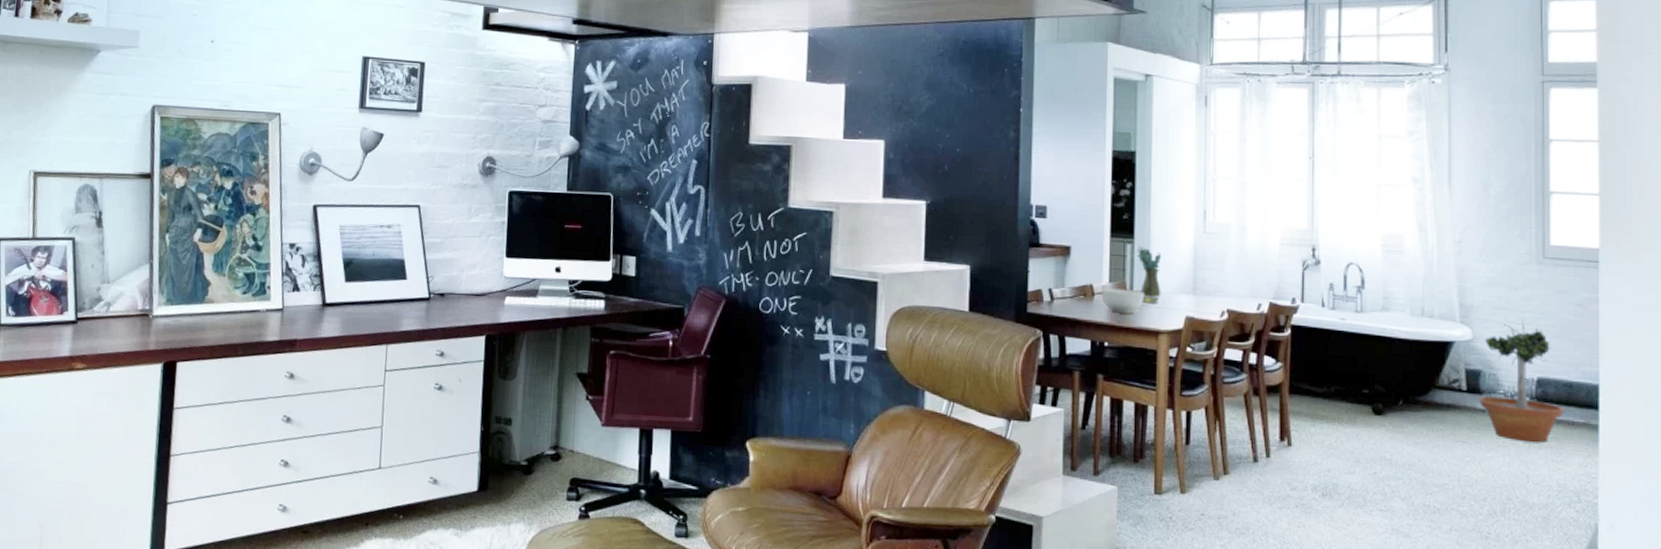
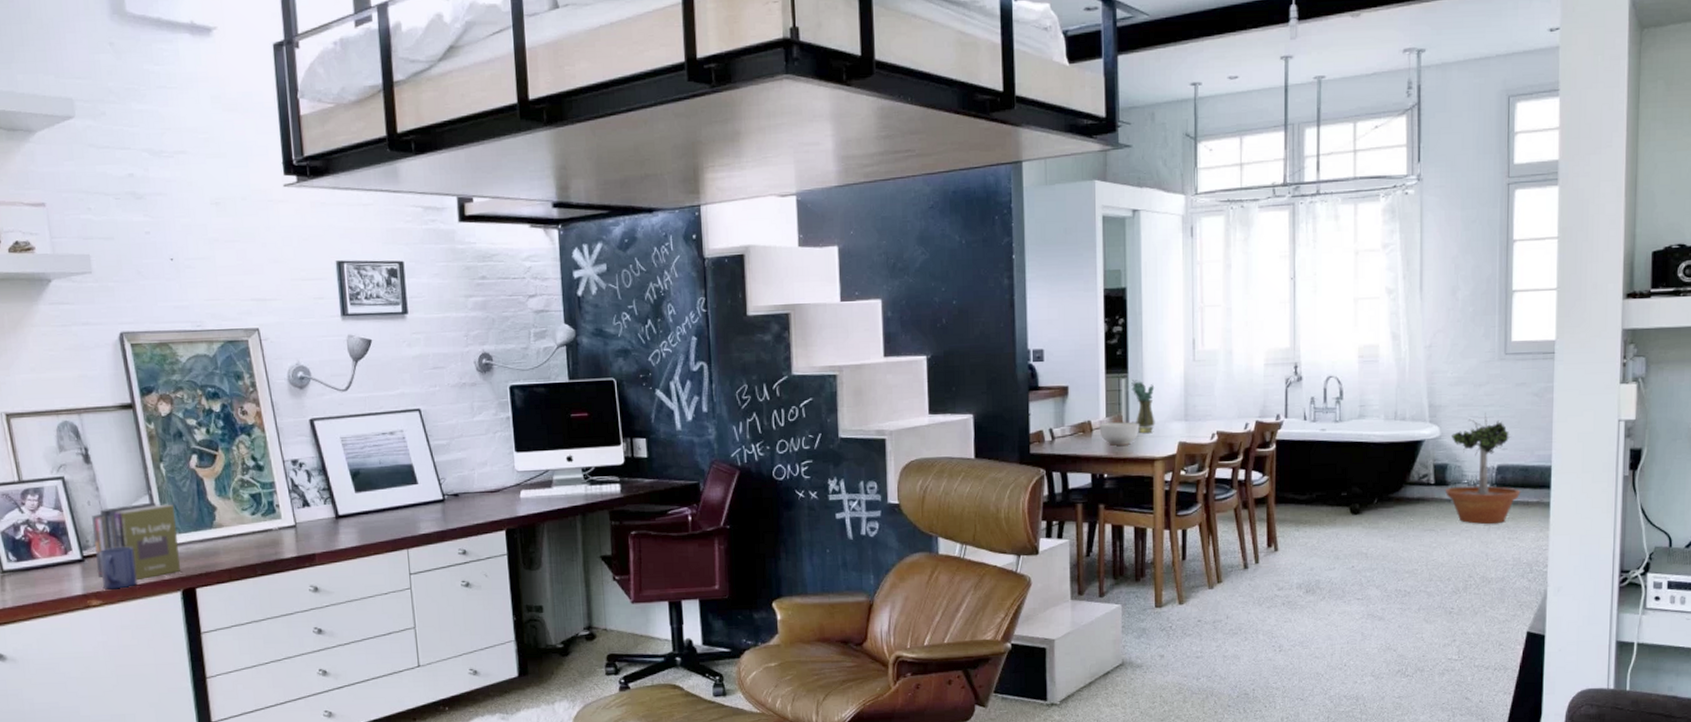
books: none [87,271,171,348] -> present [91,502,180,581]
mug: none [90,312,126,355] -> present [99,546,137,590]

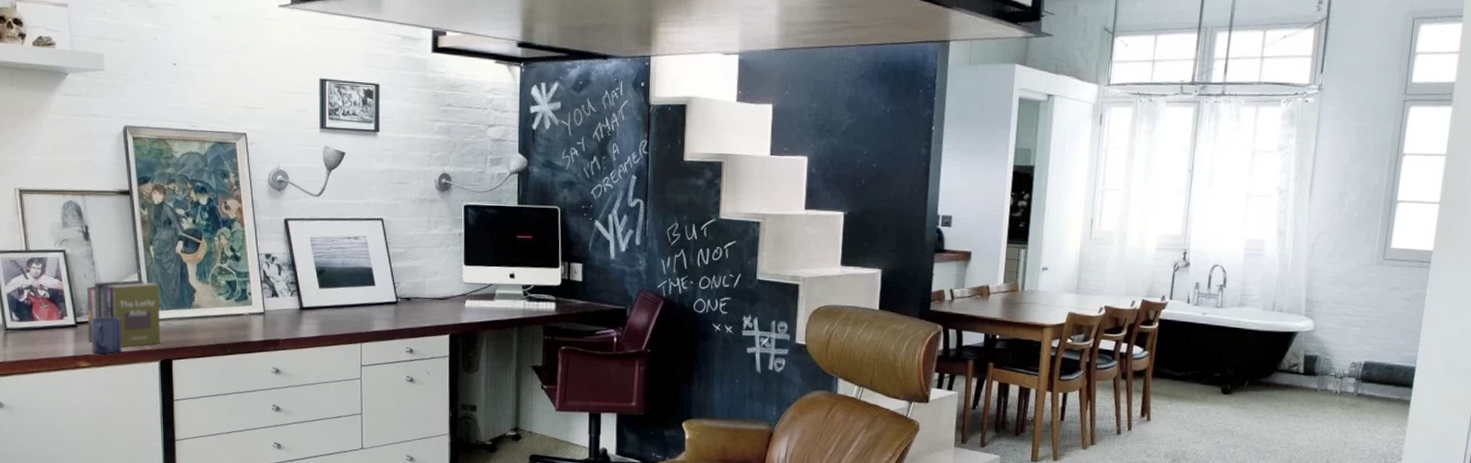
bowl: present [1099,422,1140,446] -> none [996,288,1034,311]
vase: present [1131,380,1155,434] -> none [1029,251,1052,302]
potted tree: present [1446,413,1521,524] -> none [1313,312,1384,415]

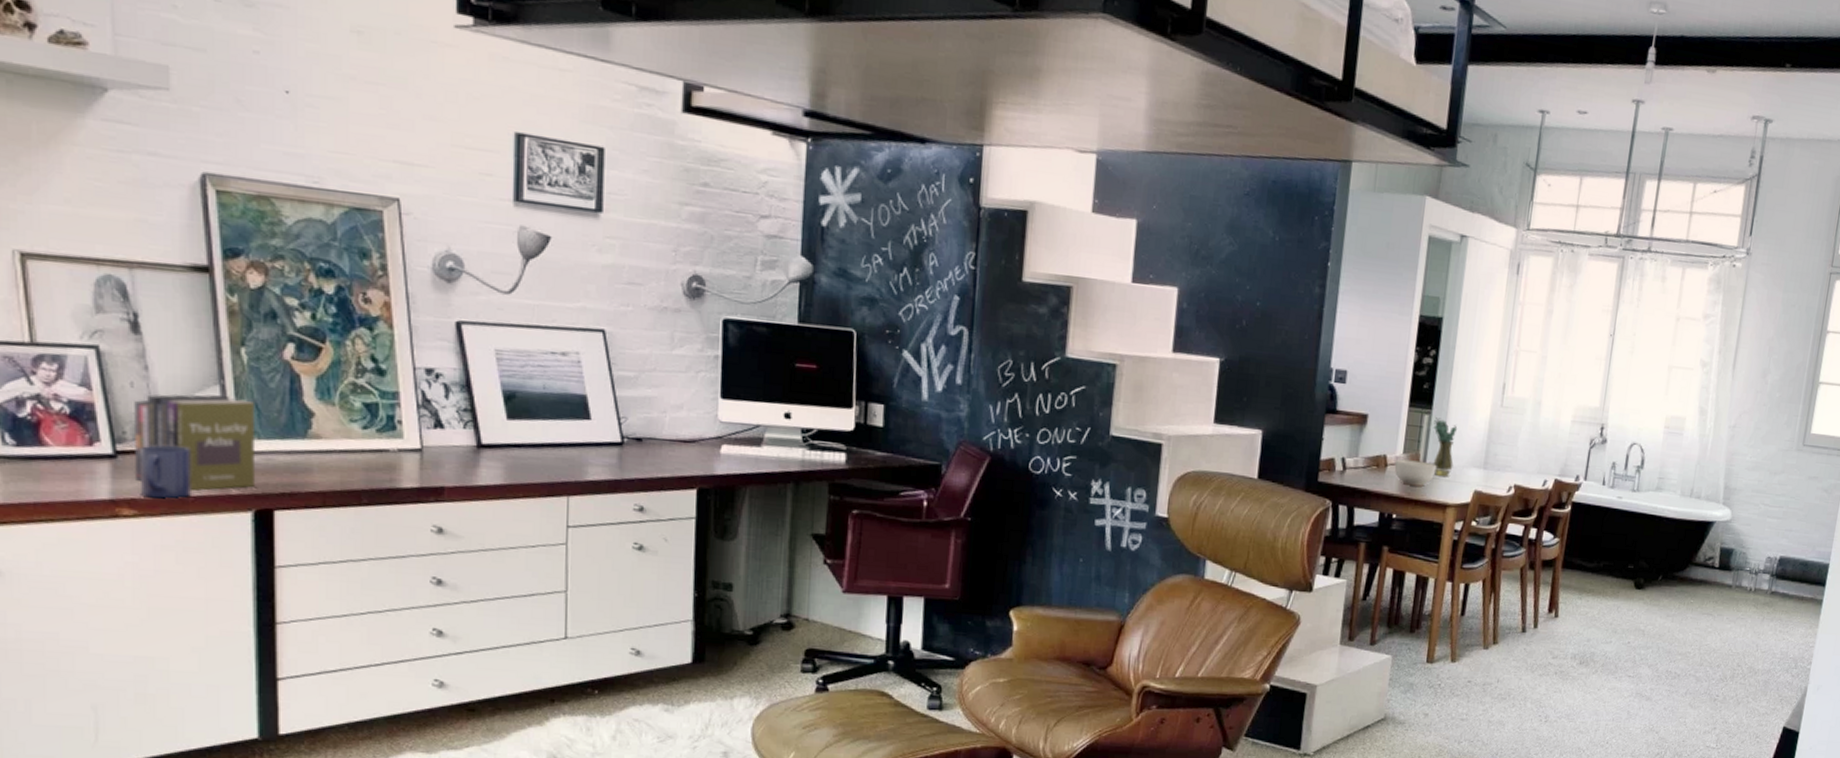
bowl: none [996,288,1034,311] -> present [1394,459,1437,487]
vase: none [1029,251,1052,302] -> present [1433,417,1458,478]

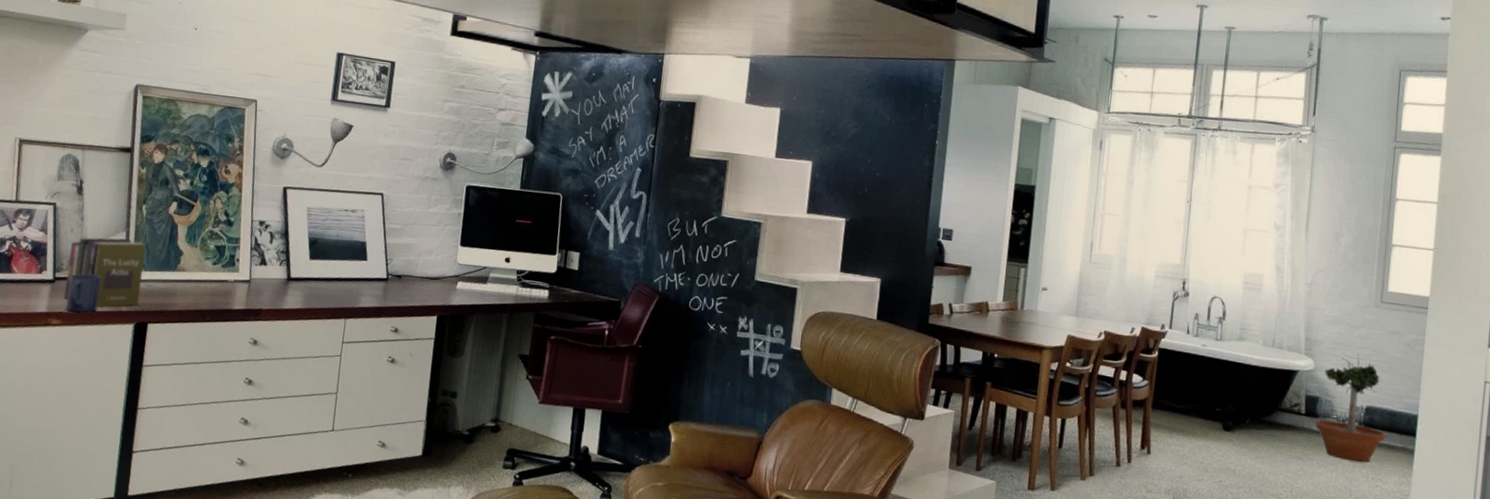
bowl: present [1394,459,1437,487] -> none [995,306,1033,330]
vase: present [1433,417,1458,478] -> none [1029,270,1051,323]
potted tree: none [1727,502,1798,615] -> present [1315,354,1387,462]

